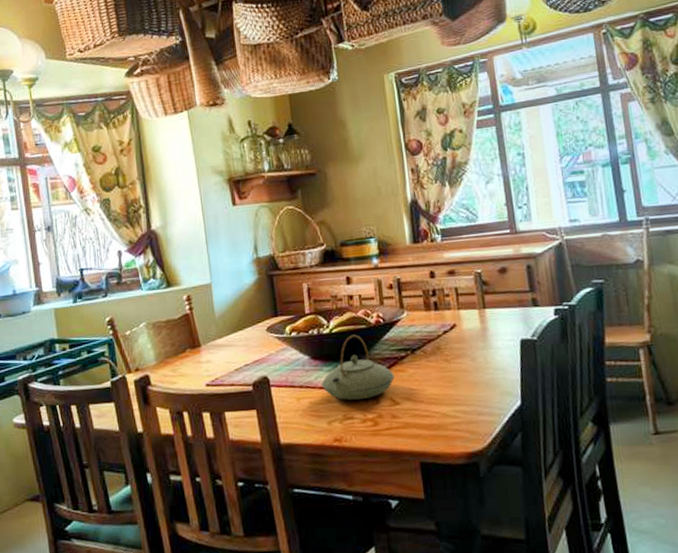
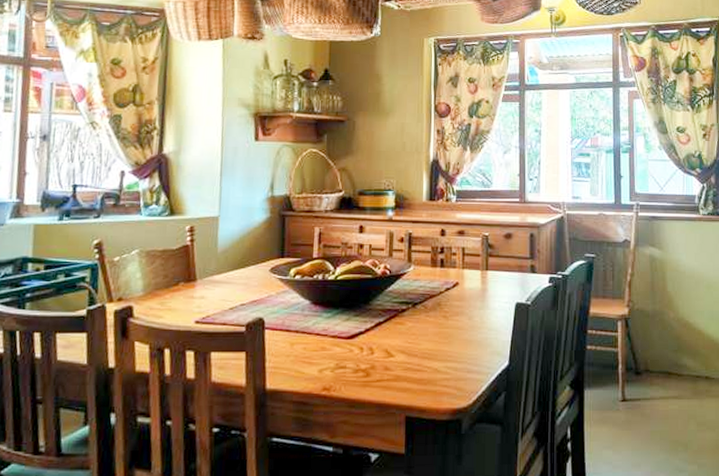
teapot: present [321,334,394,401] -> none [318,283,393,350]

